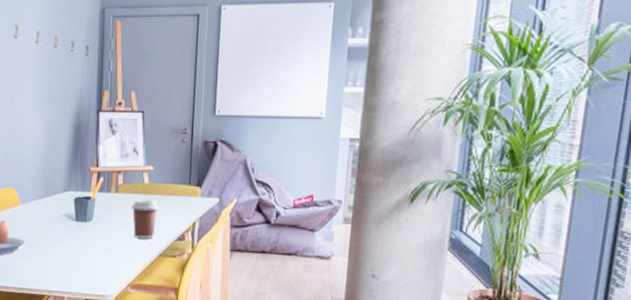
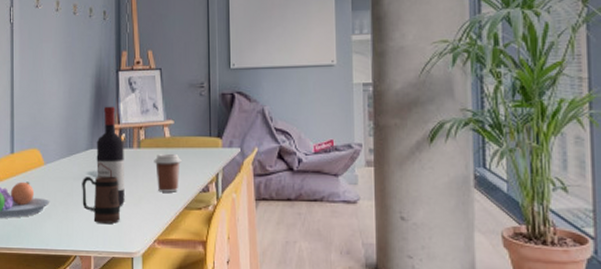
mug: none [57,219,96,266] -> present [82,176,121,224]
wine bottle: none [73,148,102,251] -> present [96,106,125,208]

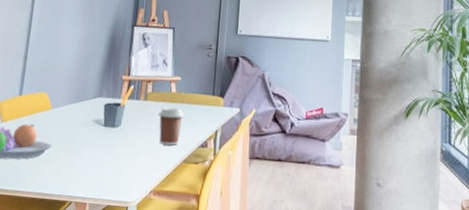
mug: present [82,176,121,224] -> none [84,124,123,172]
wine bottle: present [96,106,125,208] -> none [101,58,132,157]

